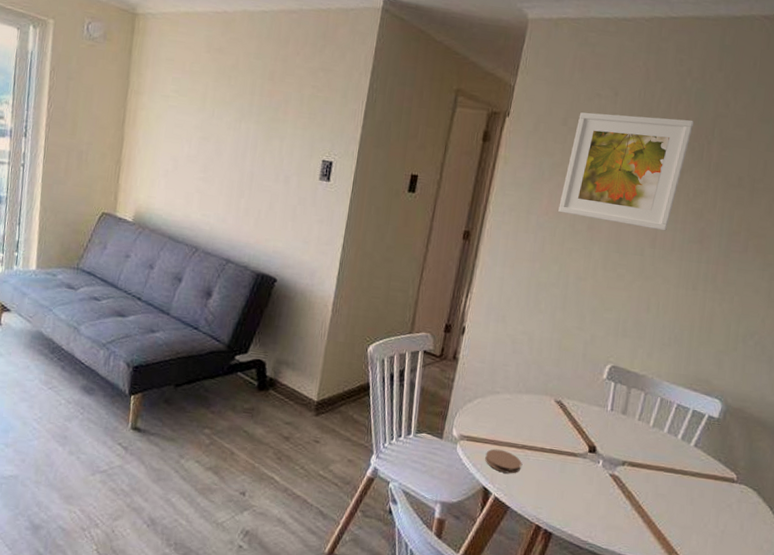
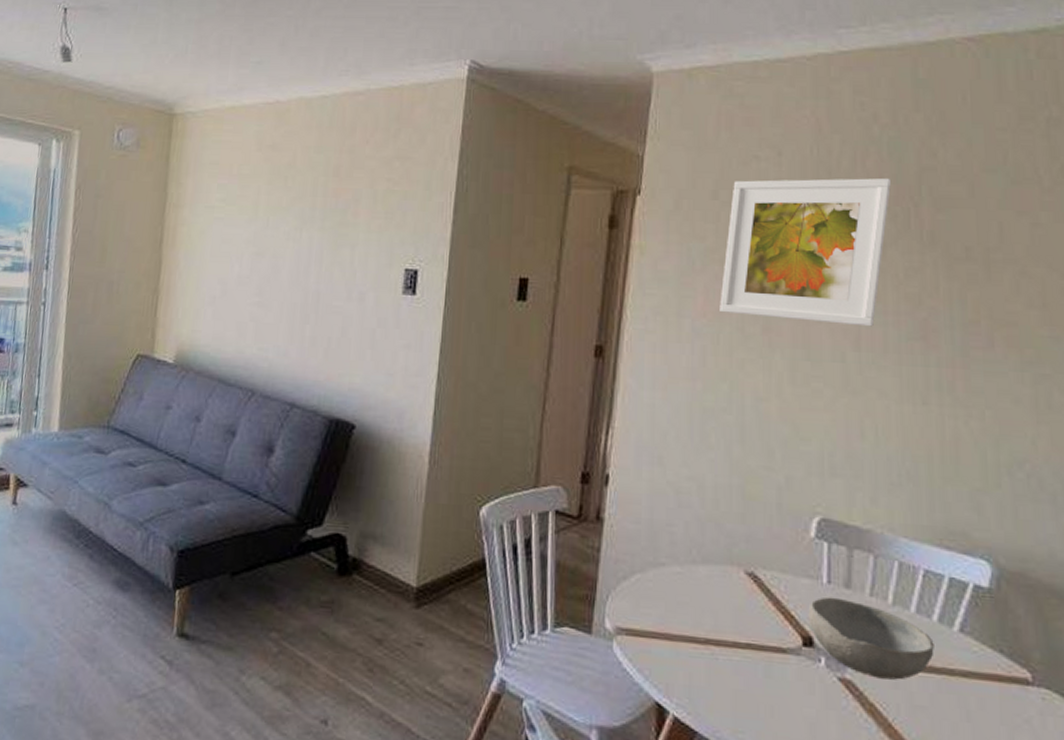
coaster: present [485,449,522,474] -> none [654,646,707,682]
bowl: none [594,420,677,477] -> present [808,597,934,680]

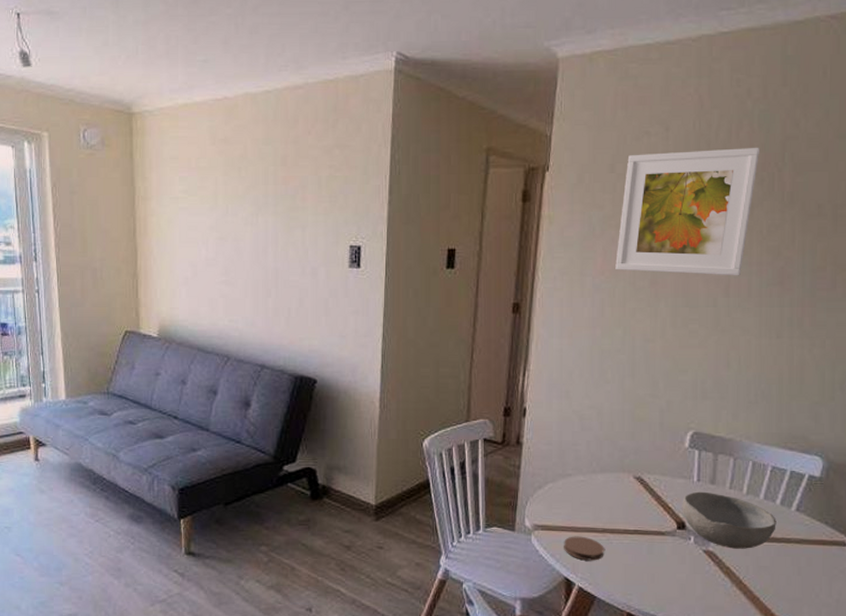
coaster: none [654,646,707,682] -> present [564,536,604,561]

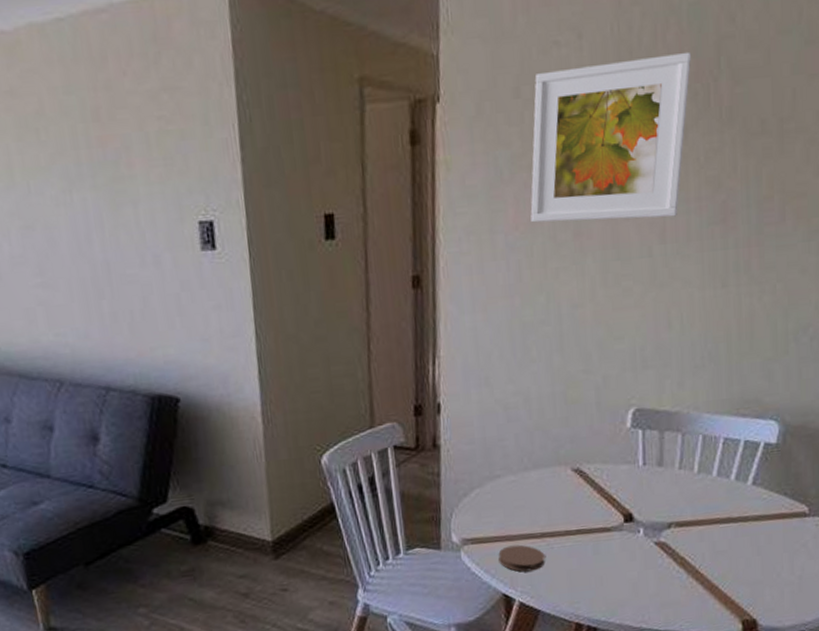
bowl: present [682,491,776,549] -> none [627,476,732,537]

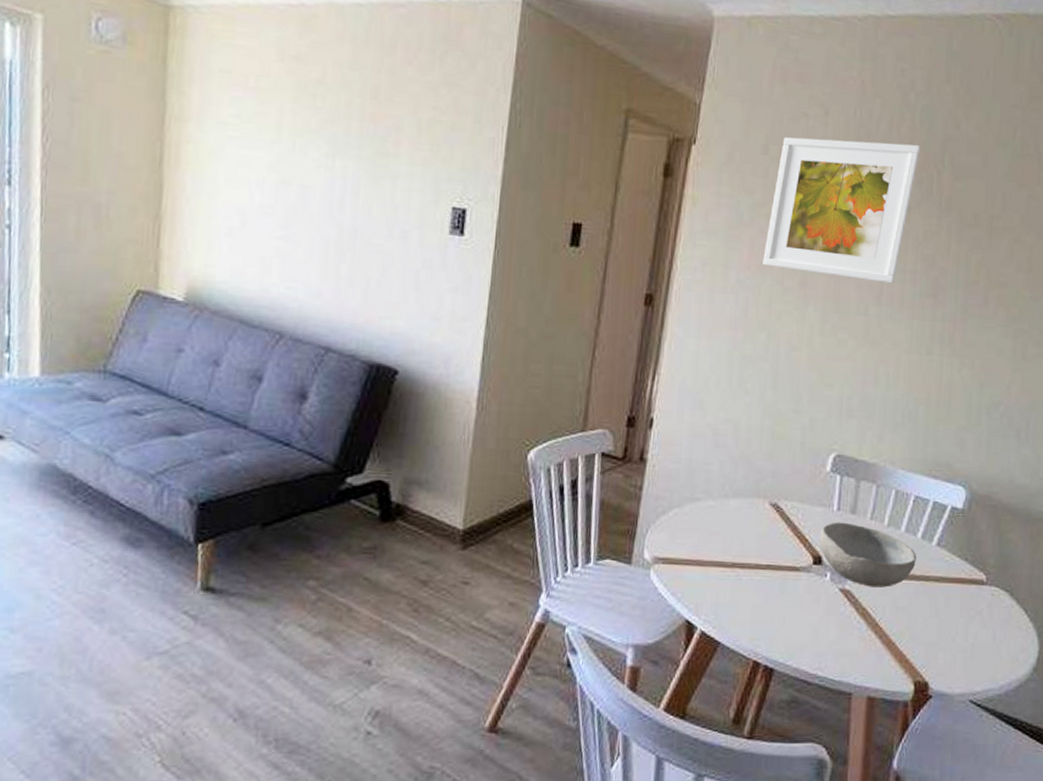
coaster: present [498,544,545,572] -> none [687,571,733,600]
bowl: none [627,476,732,537] -> present [819,522,917,588]

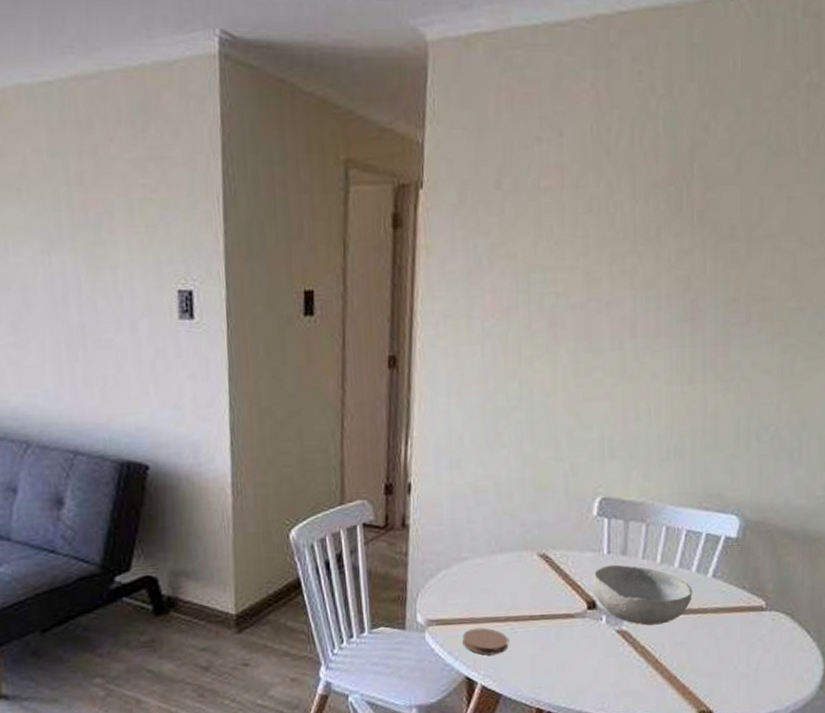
coaster: none [687,571,733,600] -> present [462,627,509,655]
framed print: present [763,137,921,284] -> none [507,156,667,313]

